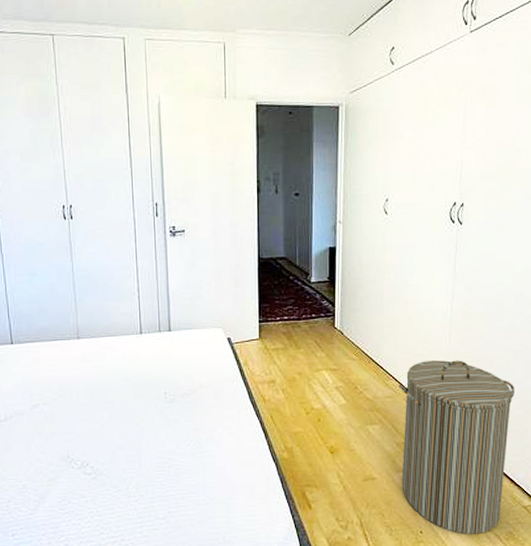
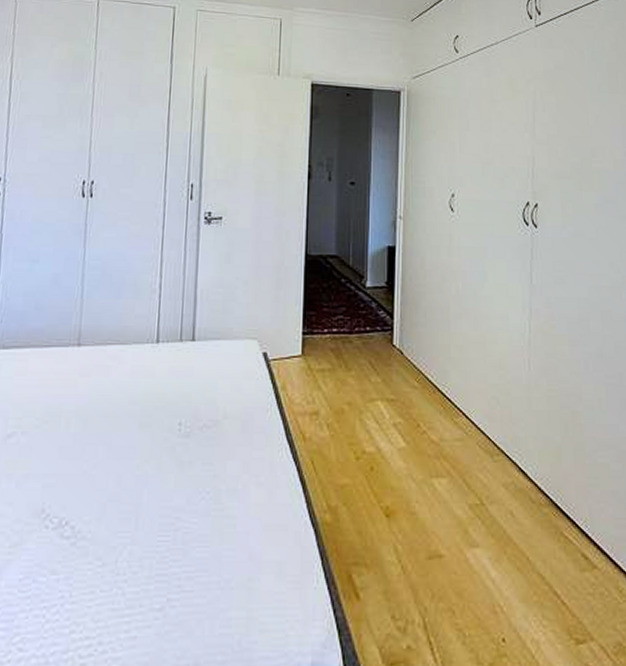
laundry hamper: present [399,360,516,534] -> none [470,393,611,645]

